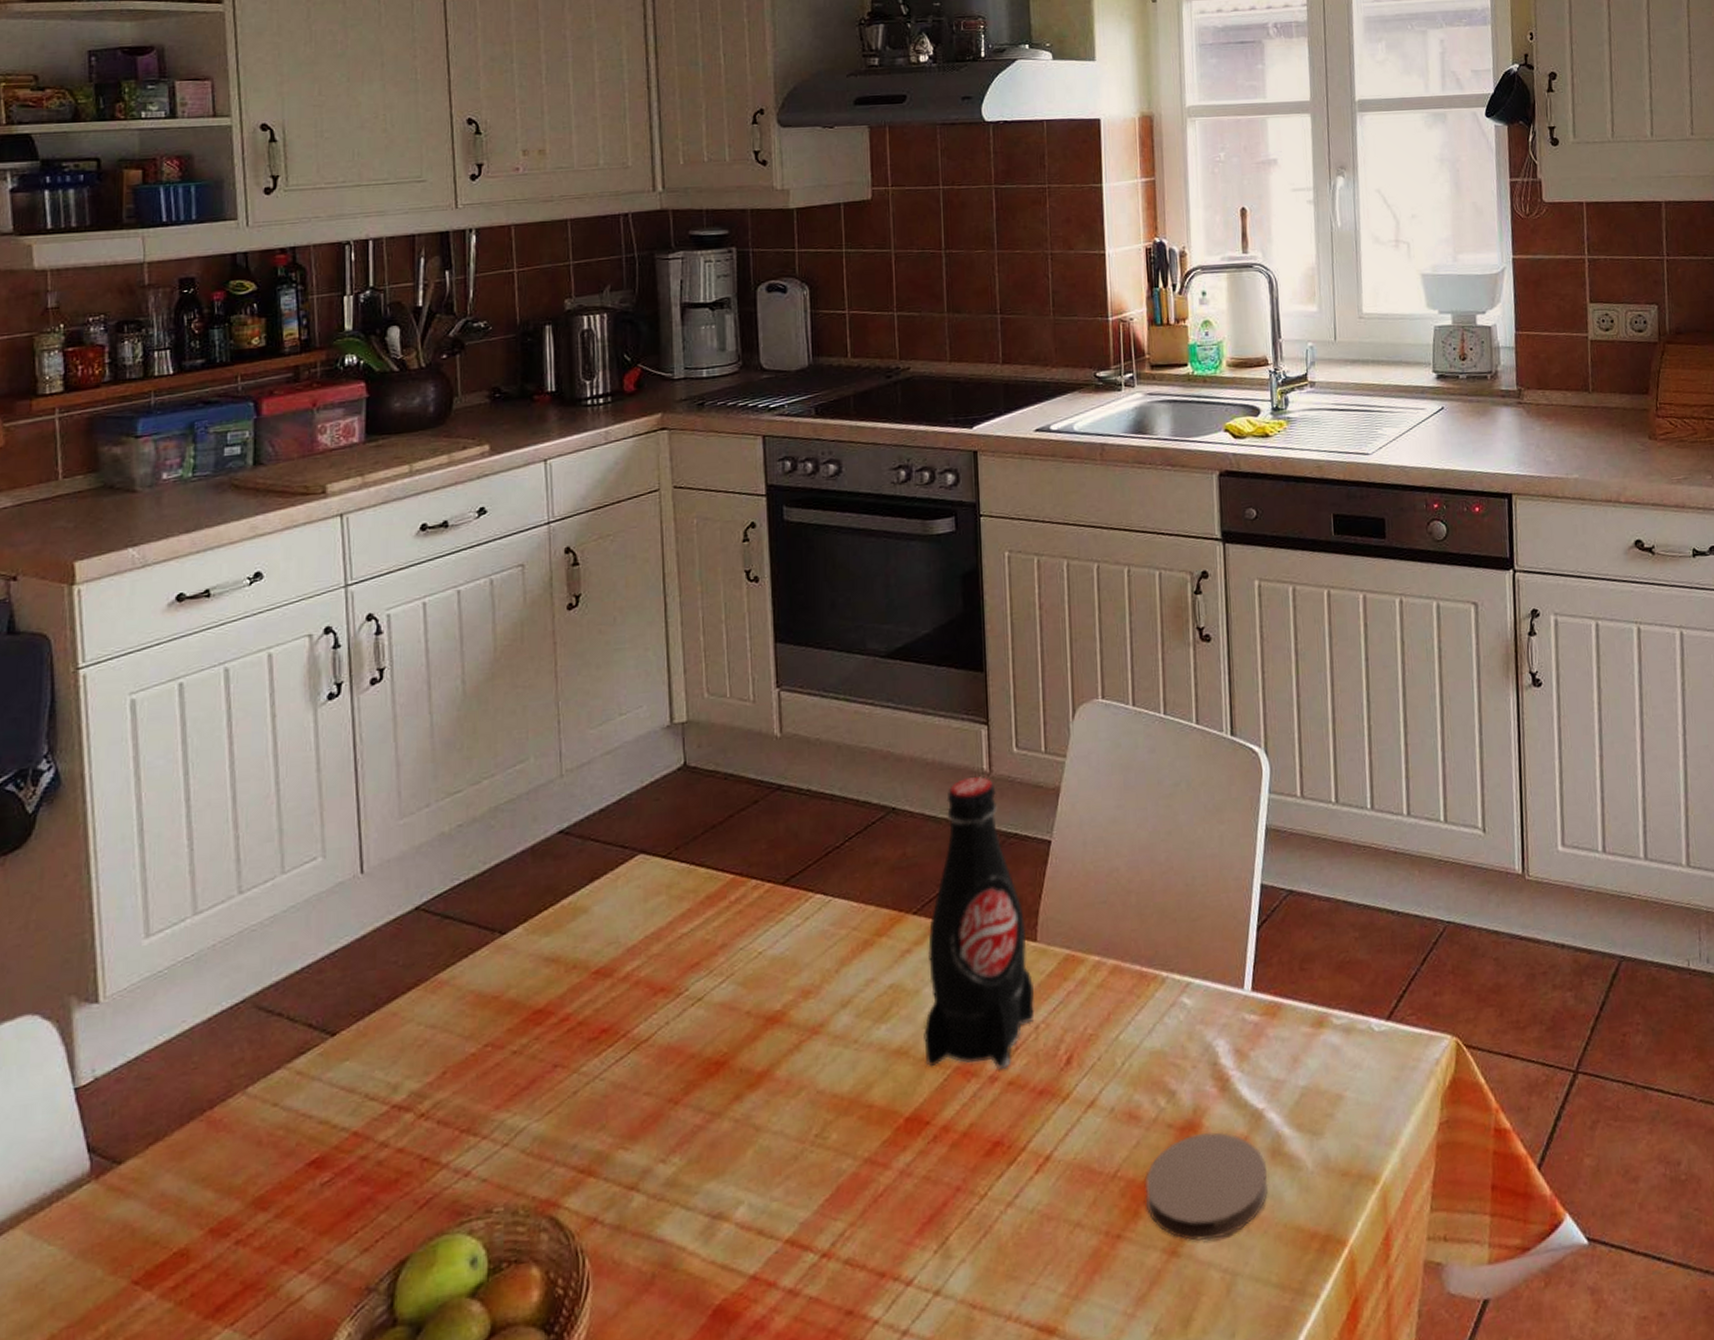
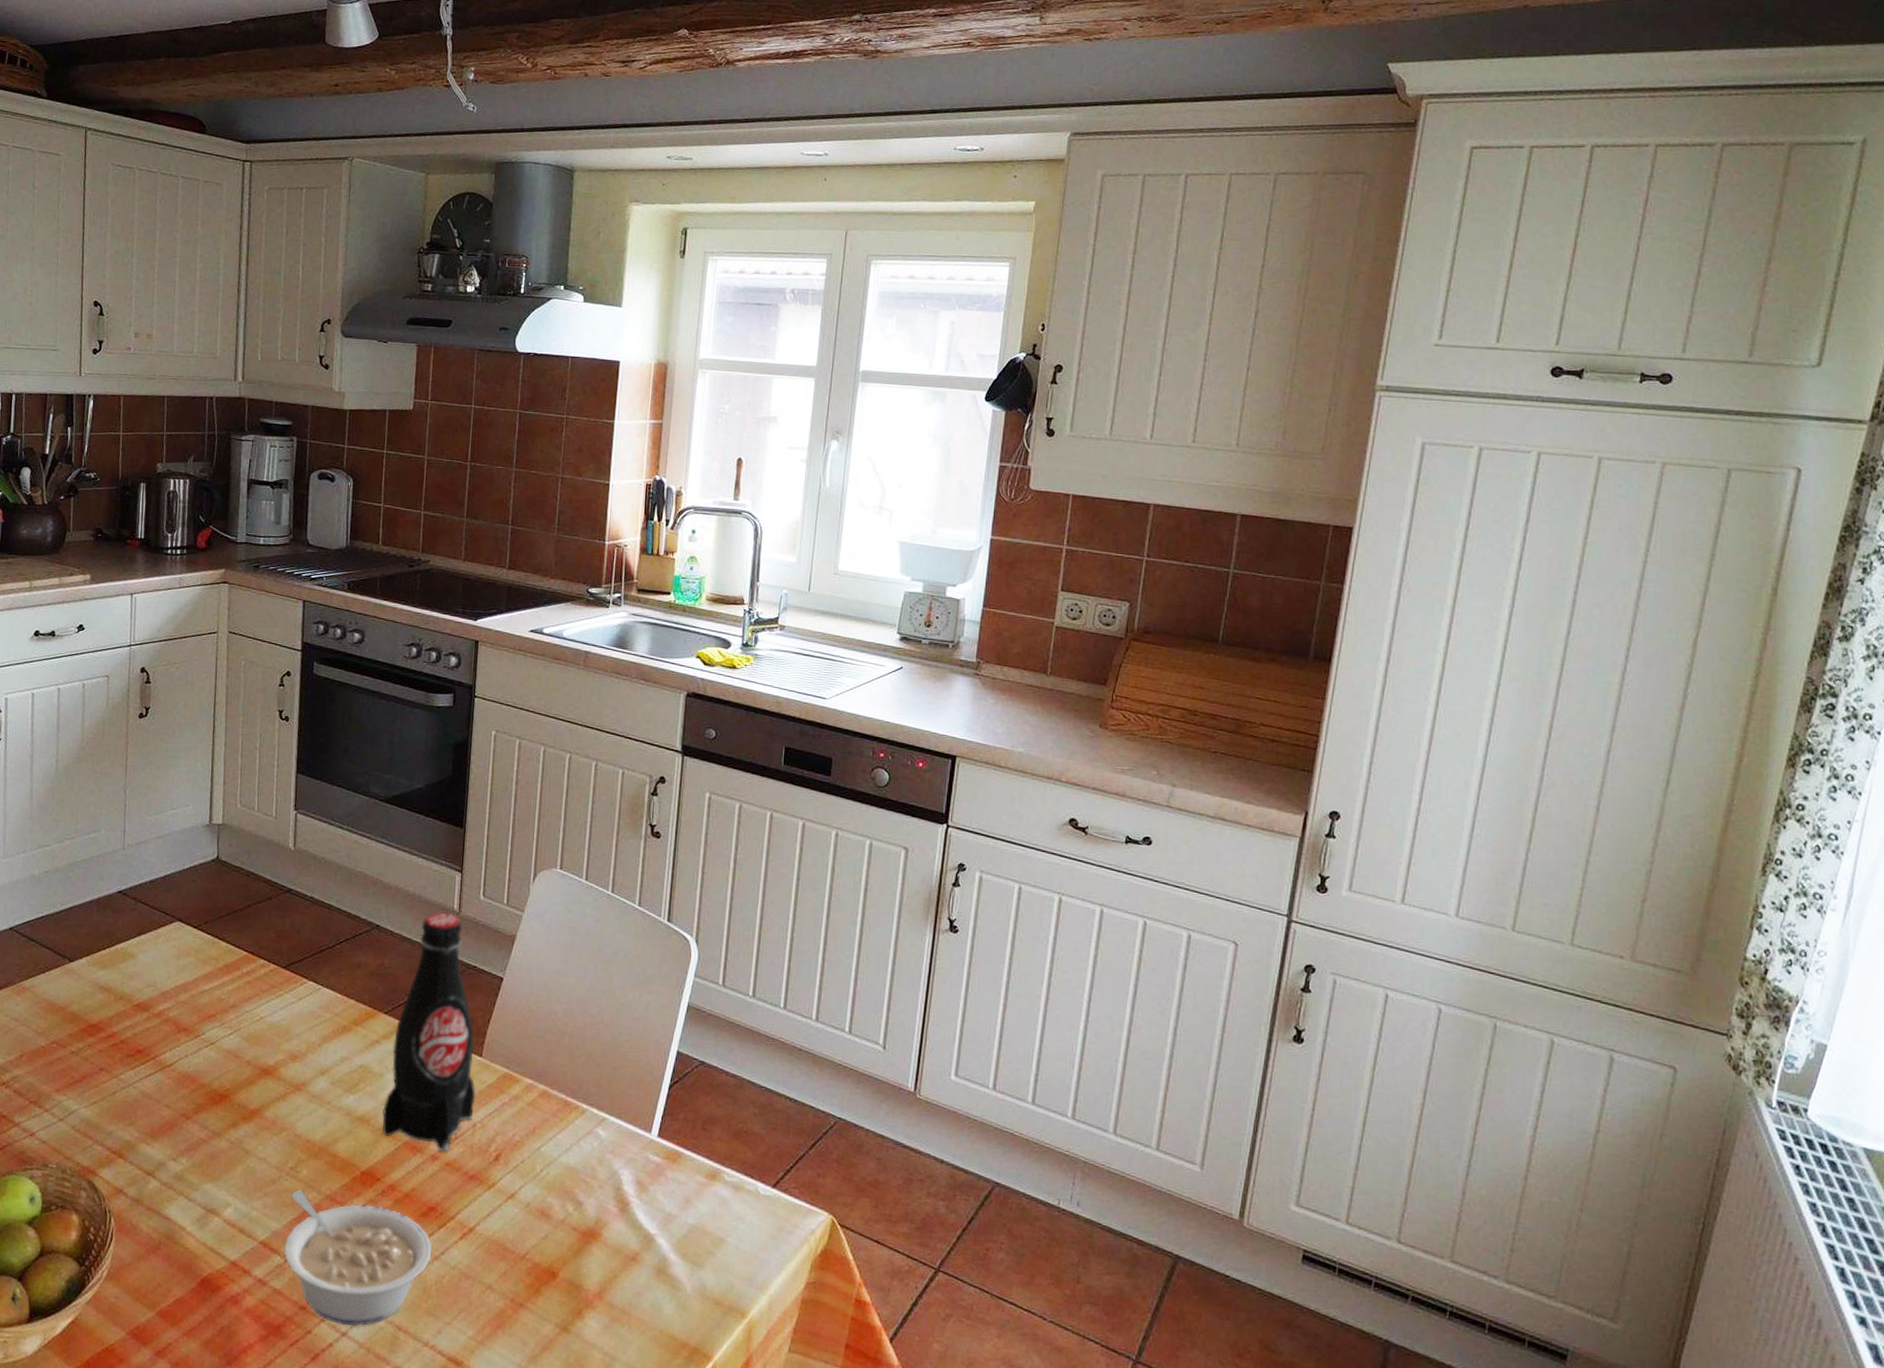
legume: none [817,1156,1003,1322] -> present [283,1189,432,1326]
coaster: present [1145,1132,1268,1241] -> none [547,1241,651,1327]

